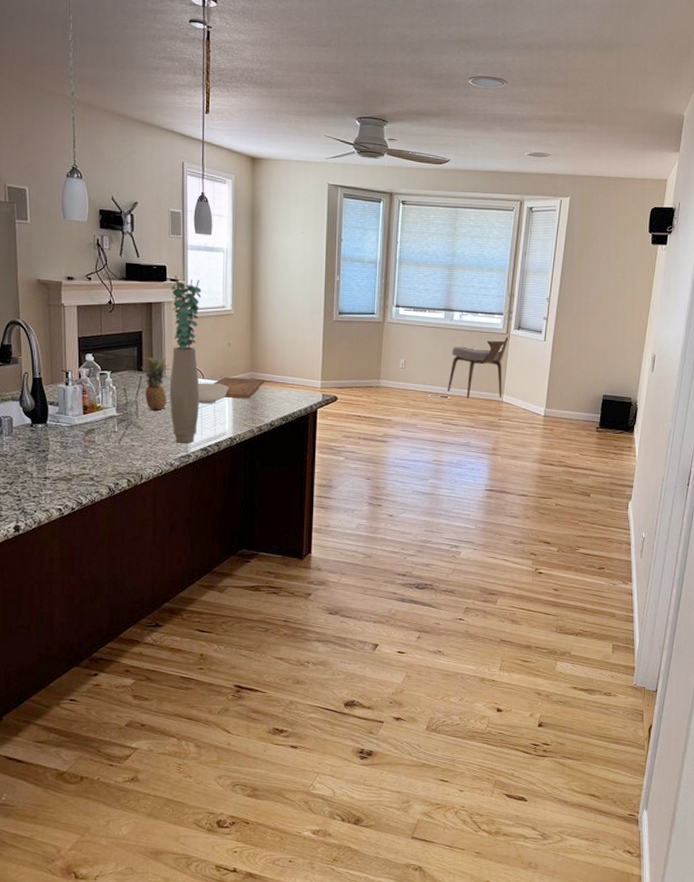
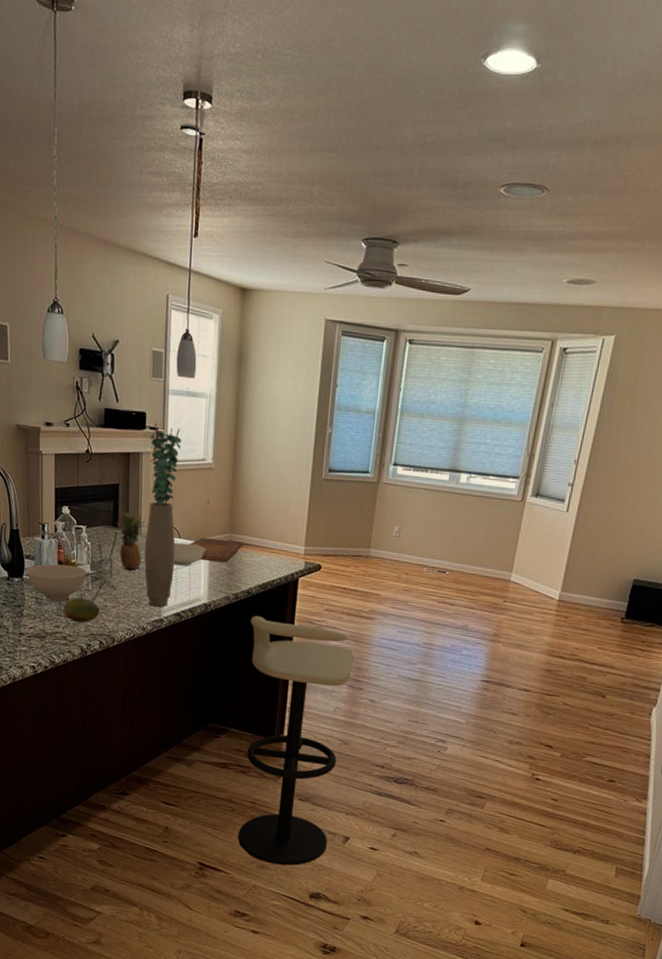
bowl: none [50,409,112,444] -> present [26,564,87,602]
fruit: none [89,439,127,463] -> present [63,597,100,623]
bar stool: none [273,446,372,678] -> present [238,616,354,866]
armchair: present [448,336,510,399] -> none [446,504,526,576]

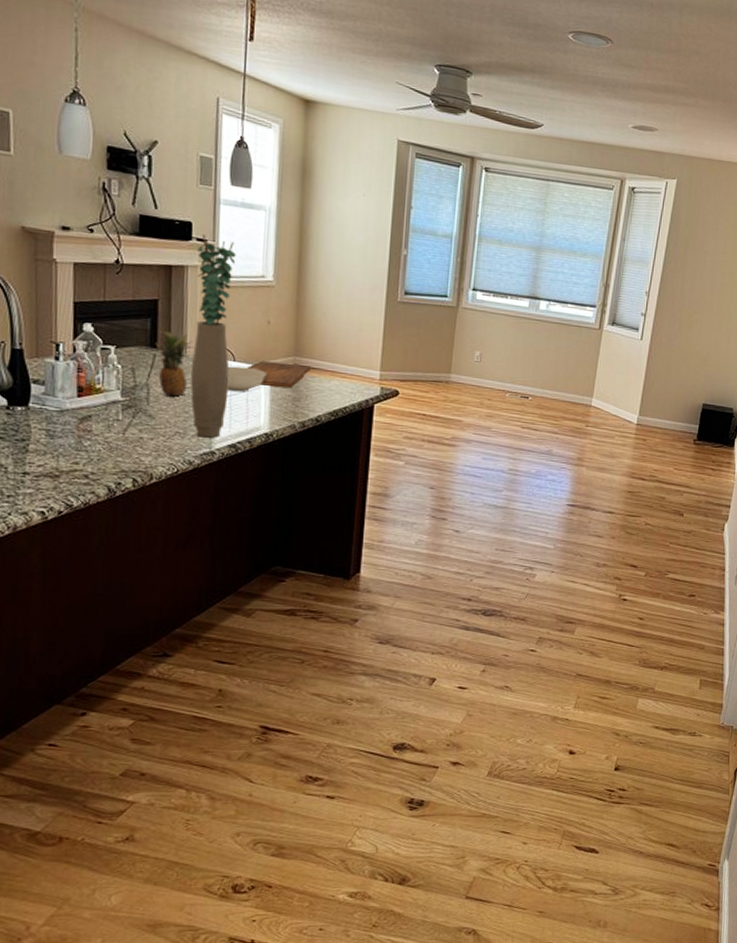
bowl: present [26,564,87,602] -> none [33,390,116,434]
fruit: present [63,597,100,623] -> none [83,429,133,458]
bar stool: present [238,616,354,866] -> none [309,445,436,718]

